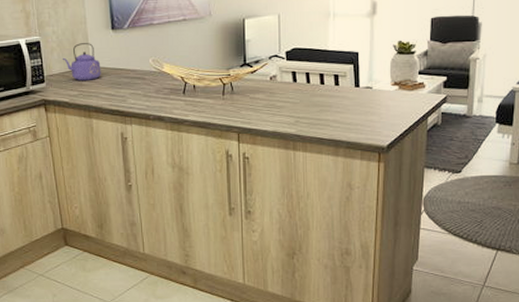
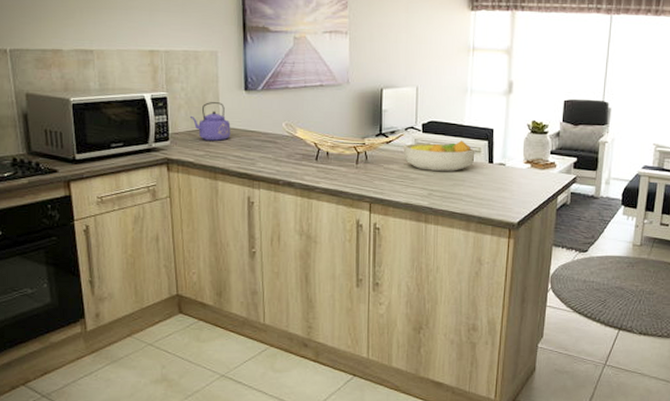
fruit bowl: none [268,66,341,98] -> present [403,140,475,171]

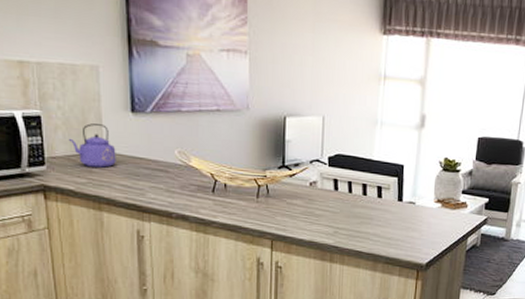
fruit bowl: present [403,140,475,171] -> none [307,176,384,209]

